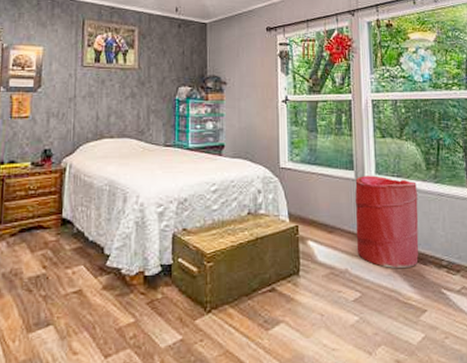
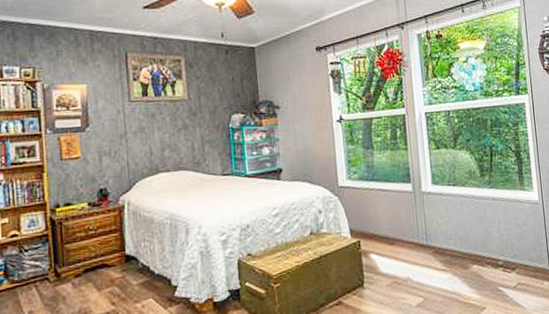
laundry hamper: present [355,175,419,268] -> none [413,186,476,273]

